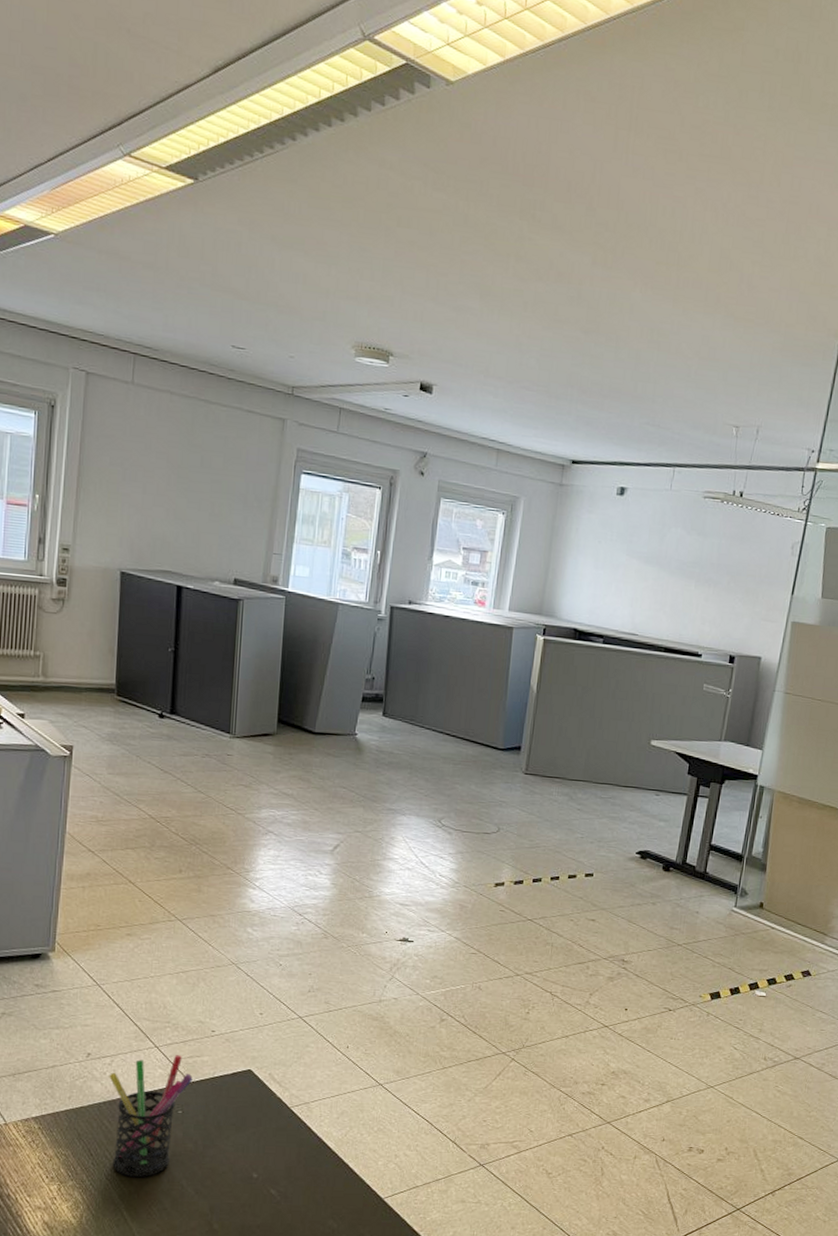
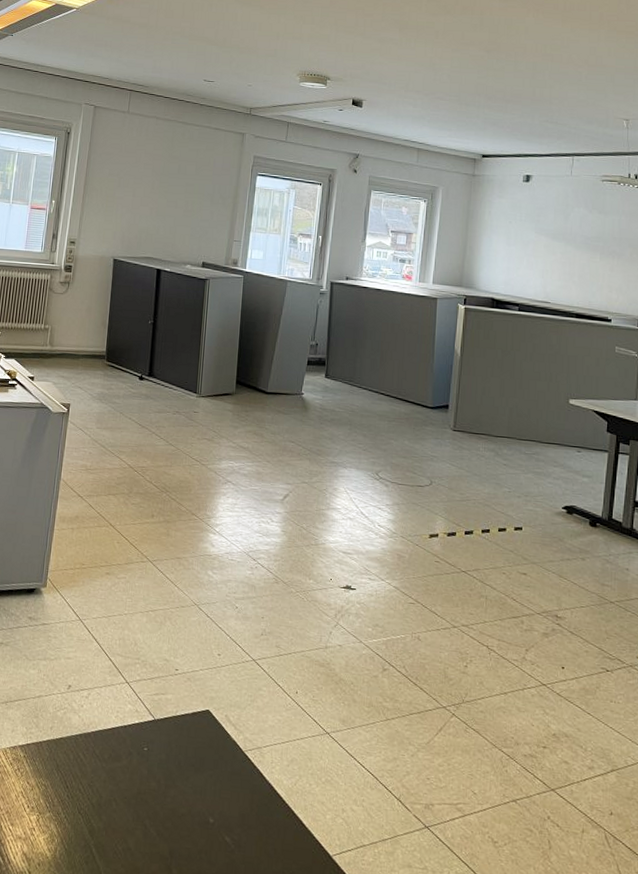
pen holder: present [109,1055,193,1177] -> none [85,691,158,814]

